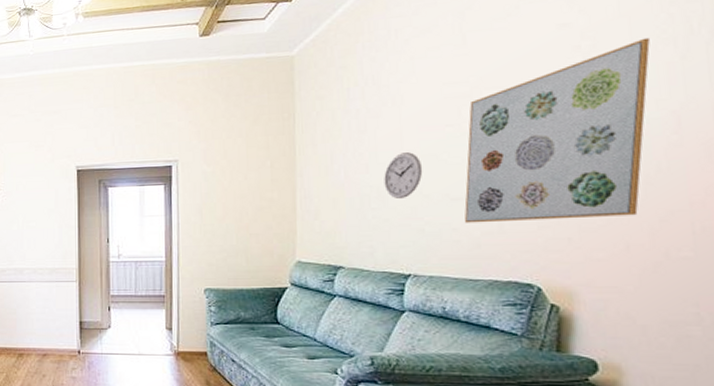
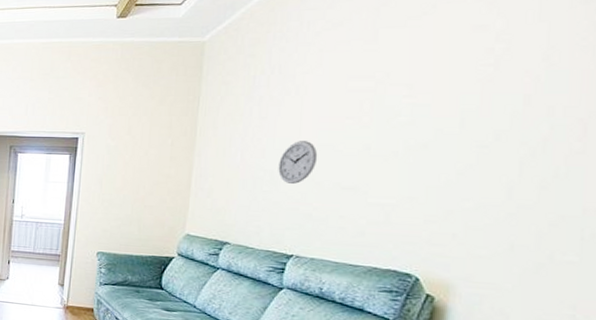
wall art: present [464,37,650,223] -> none [351,44,567,218]

